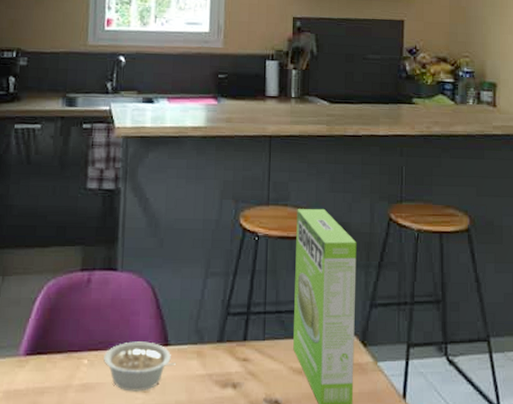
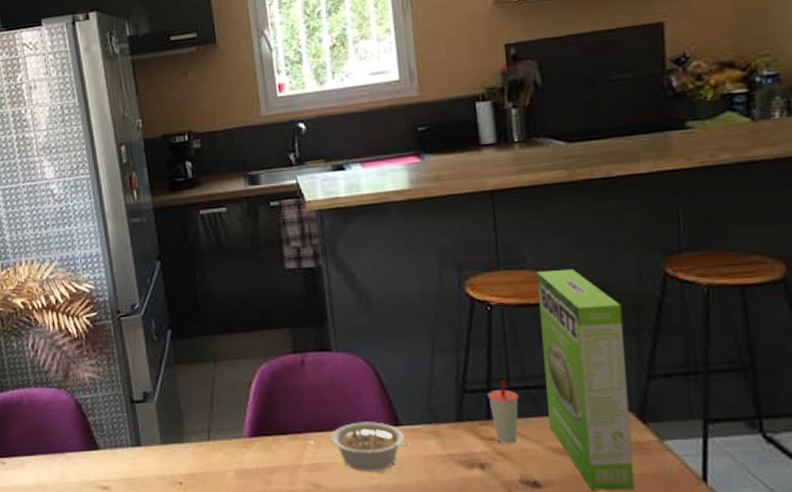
cup: none [247,304,272,364] -> present [487,379,519,443]

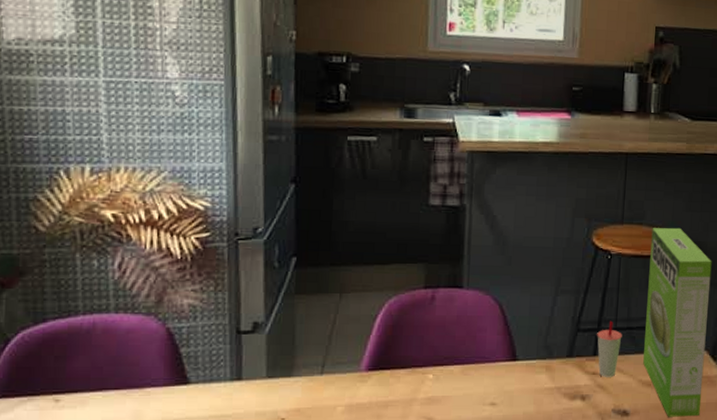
legume: present [330,422,410,472] -> none [449,357,524,404]

